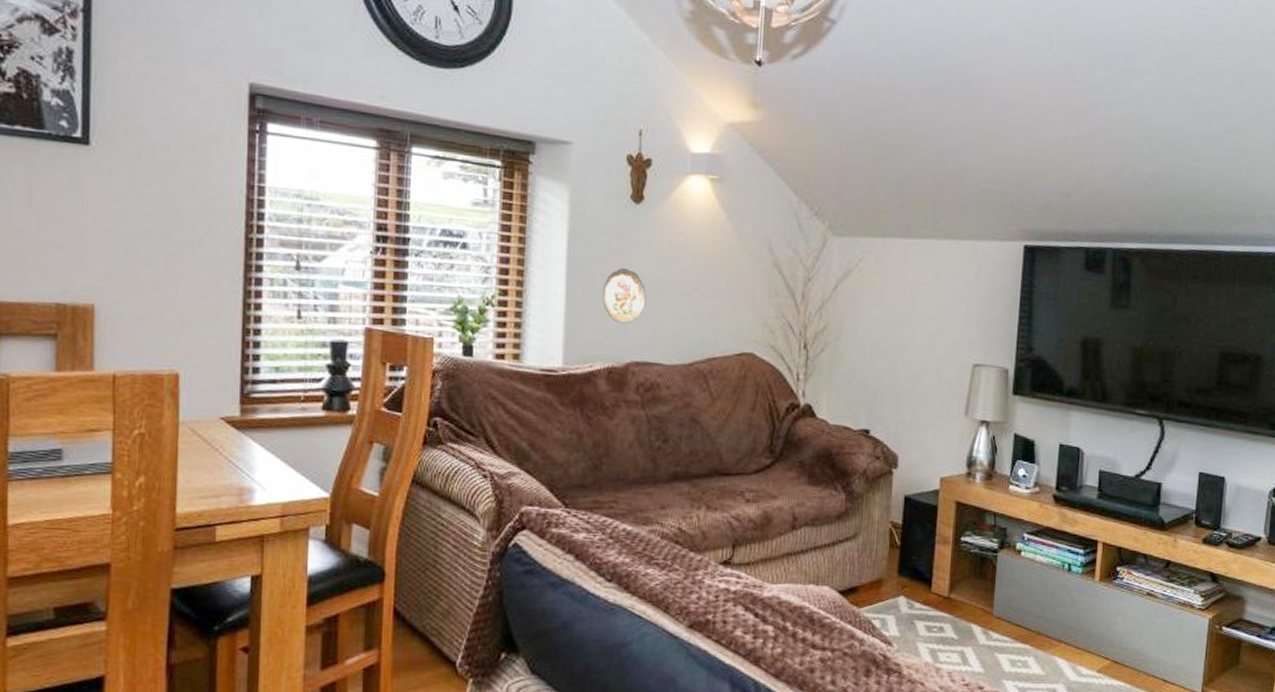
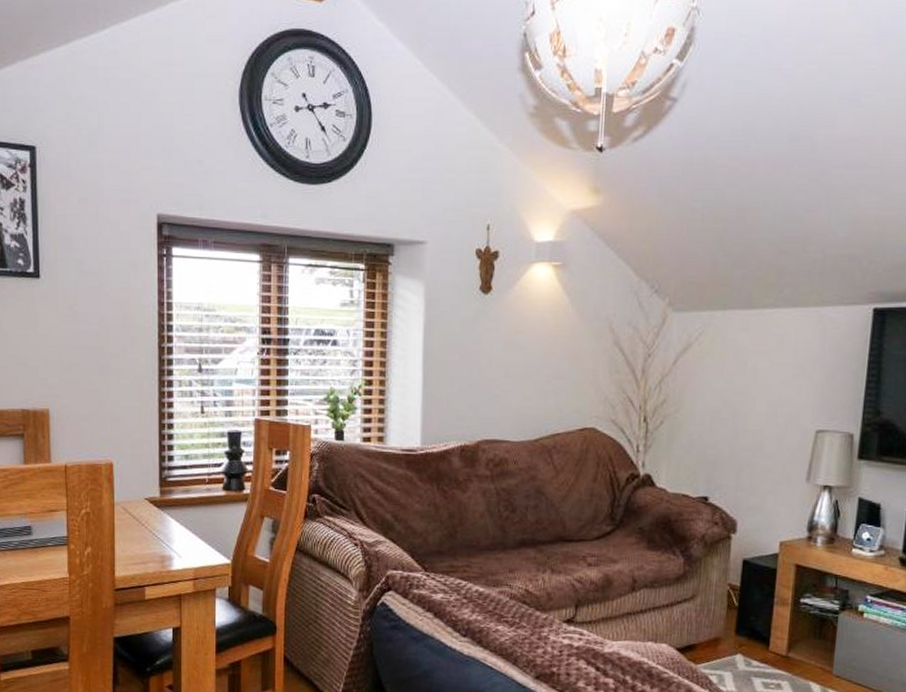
decorative plate: present [602,267,647,325] -> none [455,354,495,407]

